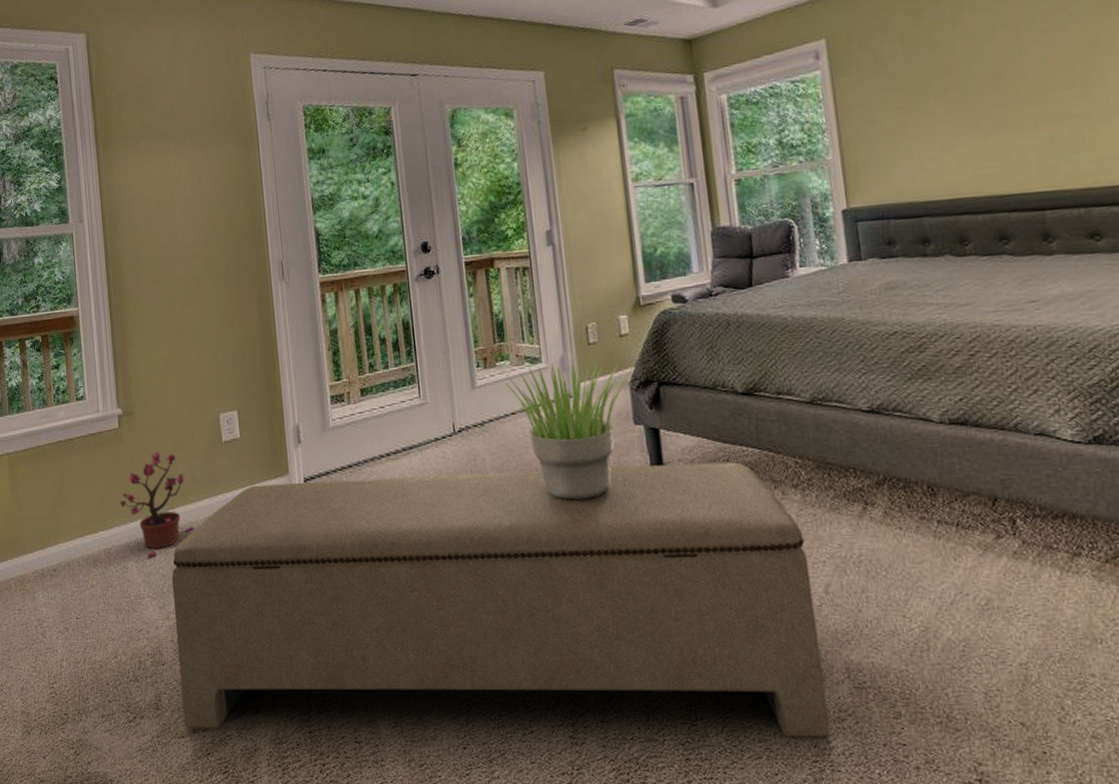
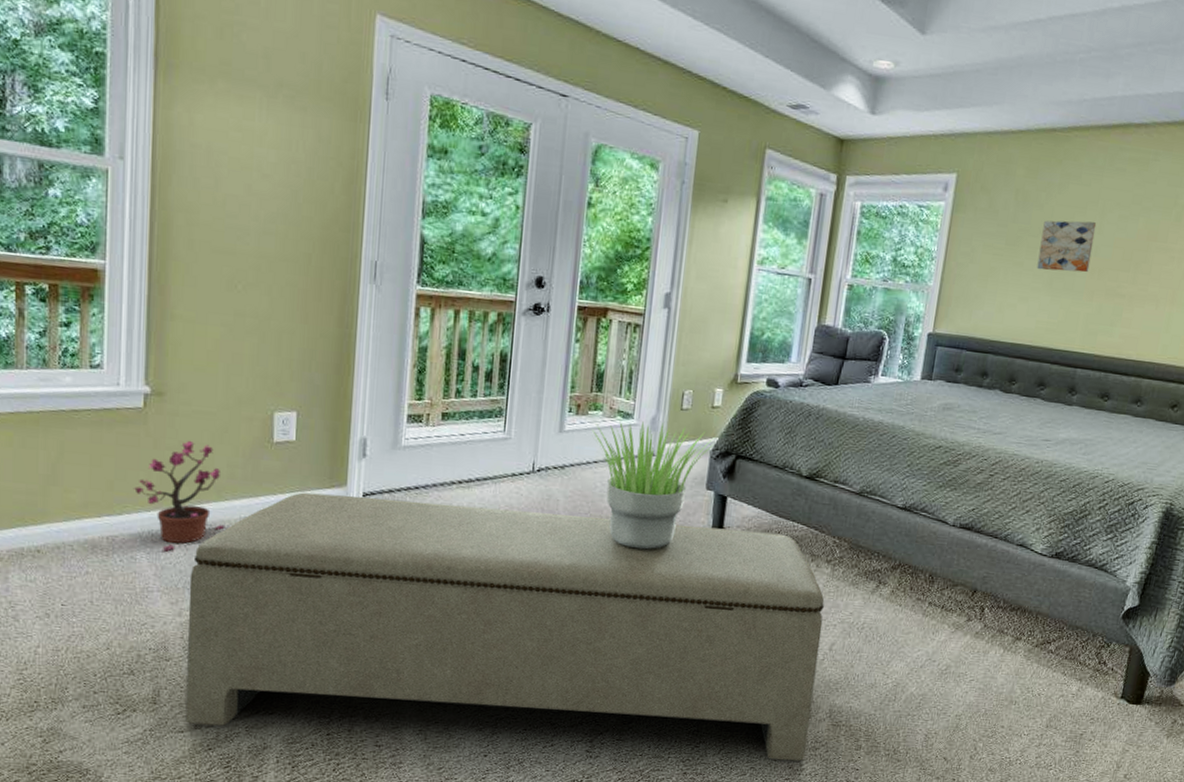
wall art: none [946,44,1022,113] -> present [1037,220,1097,273]

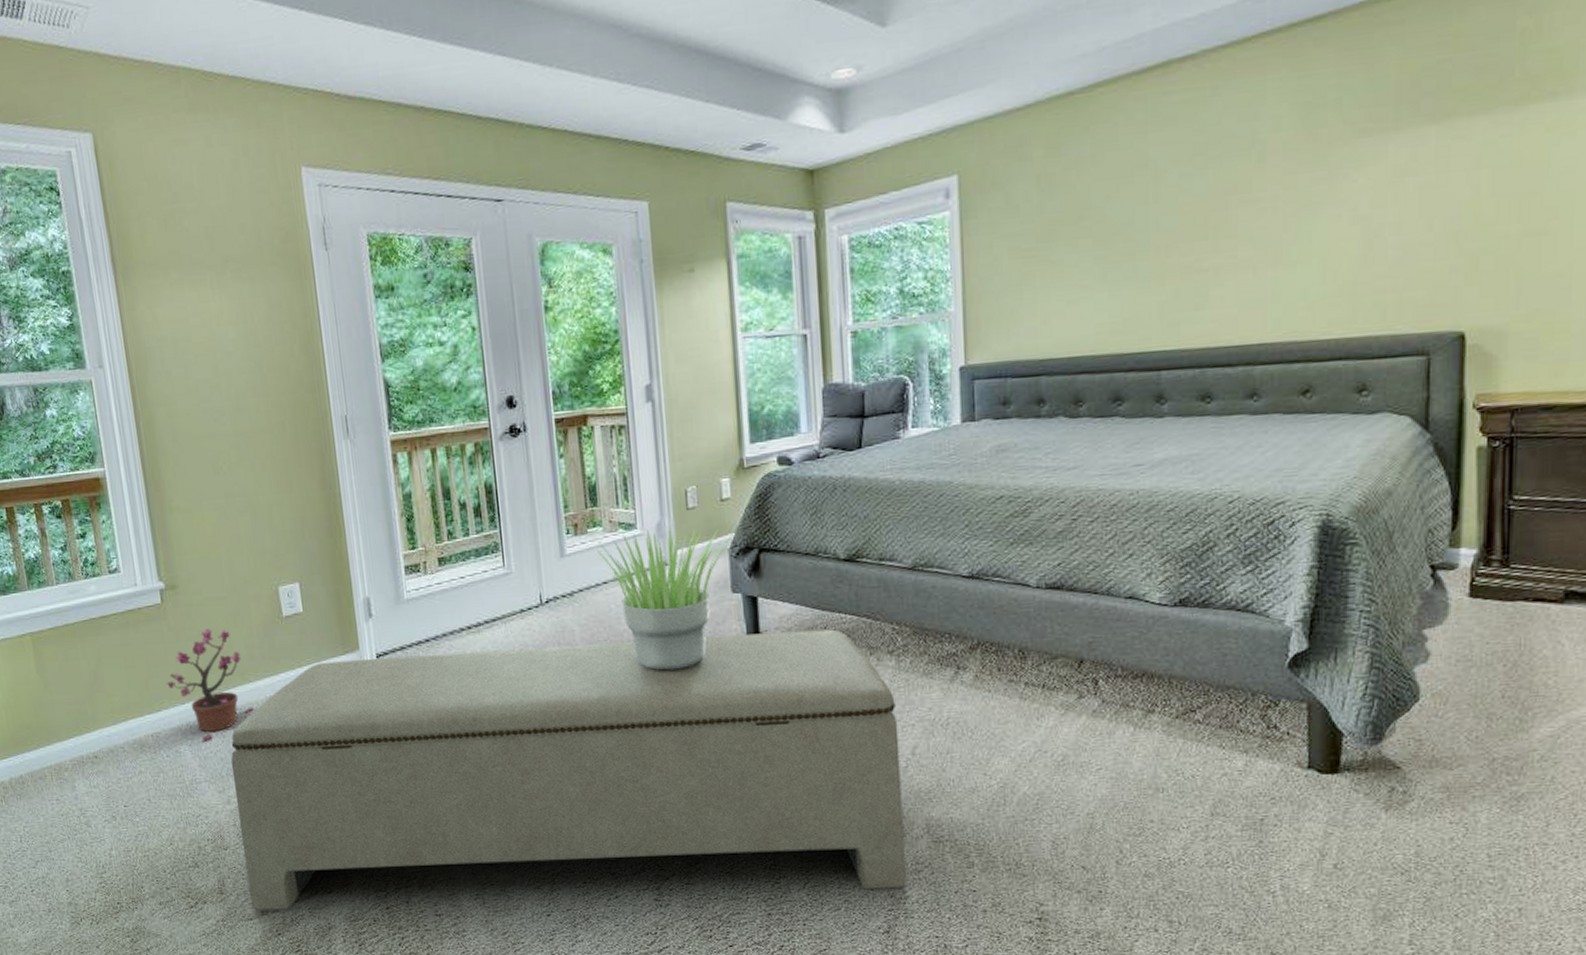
wall art: present [1037,220,1097,273] -> none [1081,189,1152,263]

